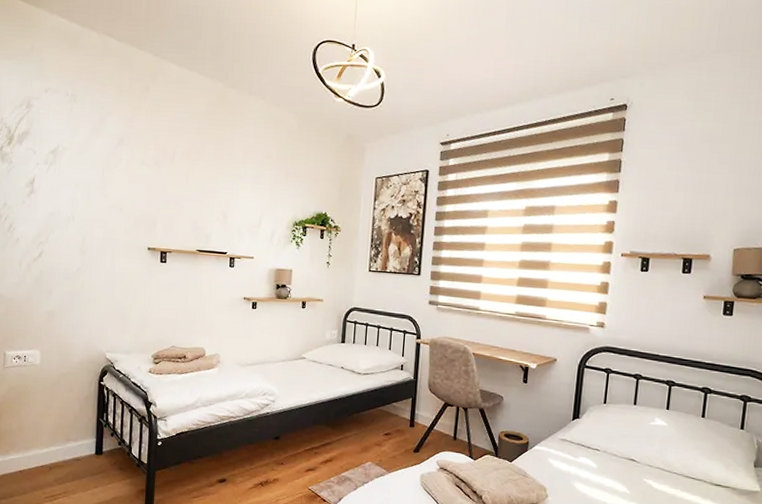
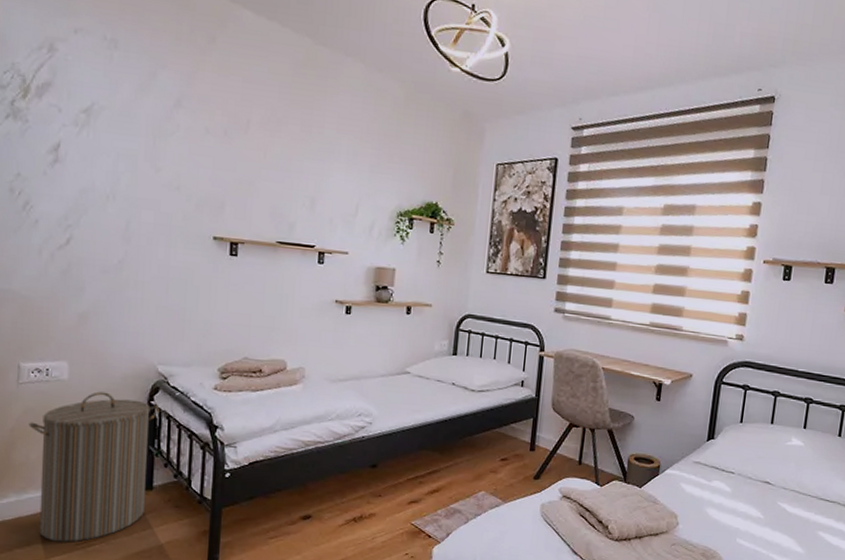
laundry hamper: none [11,374,107,496] -> present [28,391,160,542]

